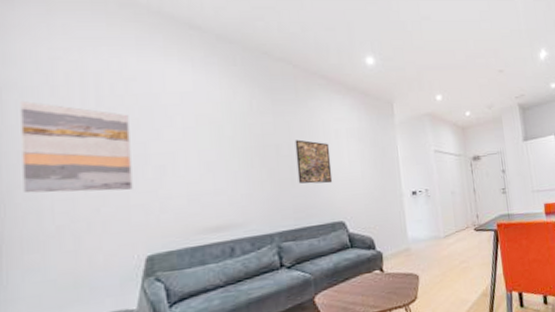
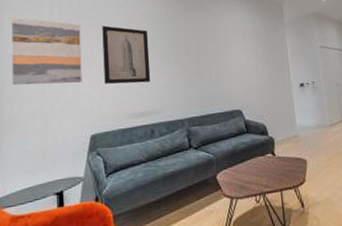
wall art: none [161,117,230,192] -> present [102,25,151,85]
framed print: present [294,139,333,184] -> none [201,40,232,77]

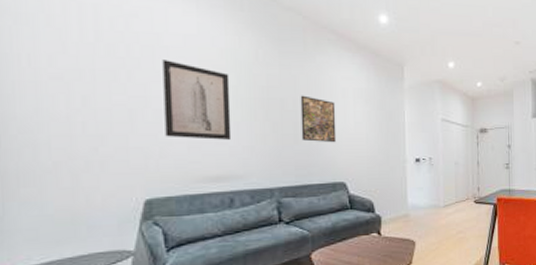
wall art: present [11,17,82,86] -> none [14,29,132,131]
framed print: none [201,40,232,77] -> present [300,95,337,143]

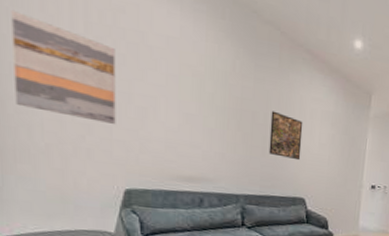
wall art: none [14,29,132,131] -> present [11,10,116,124]
wall art: present [162,60,232,140] -> none [146,59,207,145]

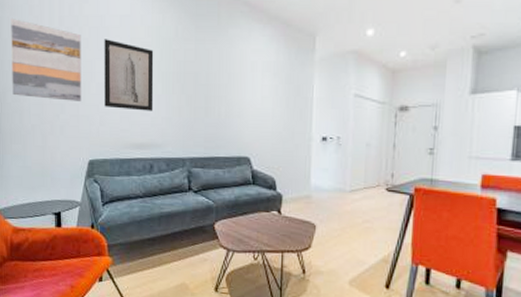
wall art: none [146,59,207,145] -> present [104,39,154,111]
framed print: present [268,110,303,161] -> none [211,69,244,117]

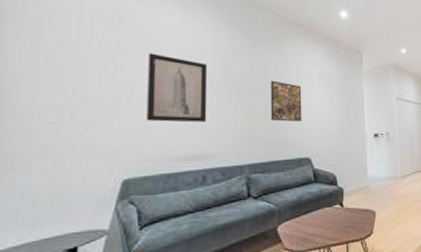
wall art: present [11,19,82,101] -> none [13,31,119,117]
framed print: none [211,69,244,117] -> present [270,80,302,122]

